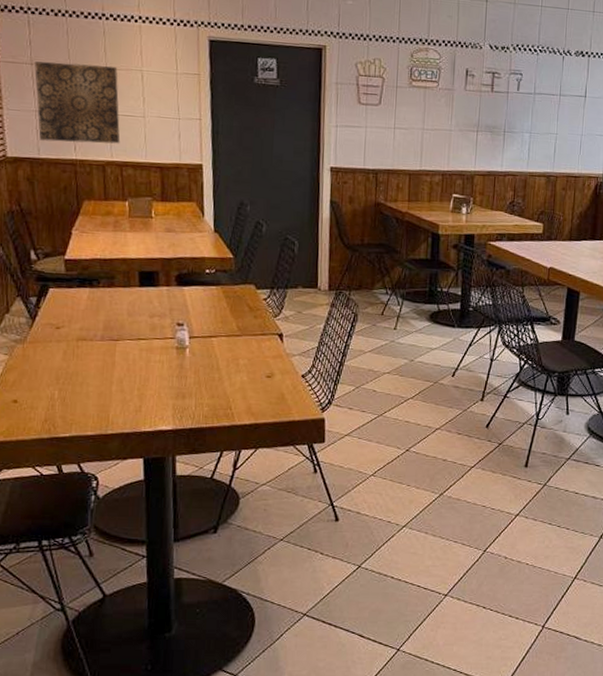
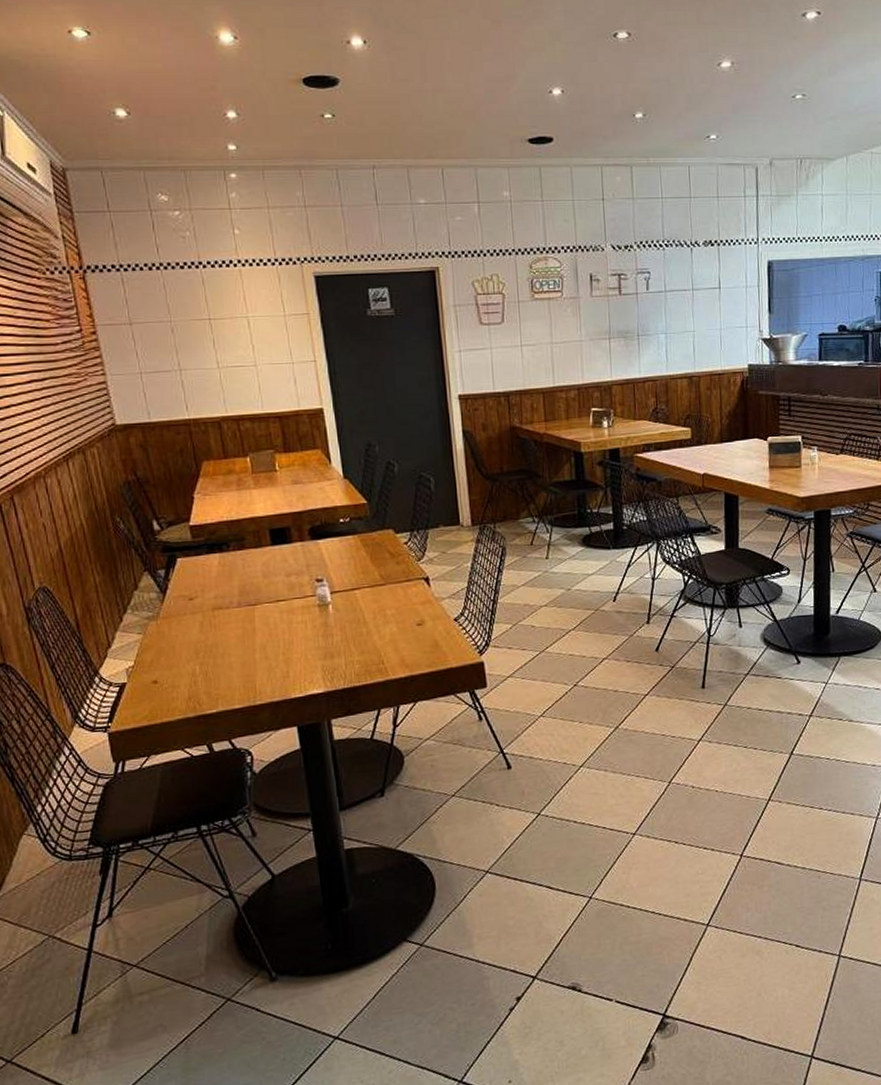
wall art: present [34,61,120,144] -> none [134,316,234,403]

